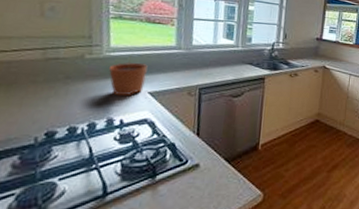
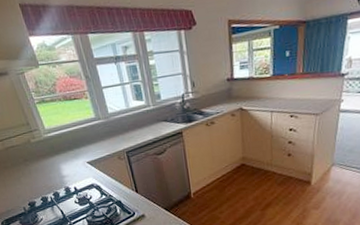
plant pot: present [108,52,148,97] -> none [50,130,83,169]

